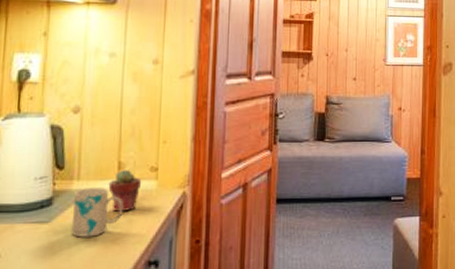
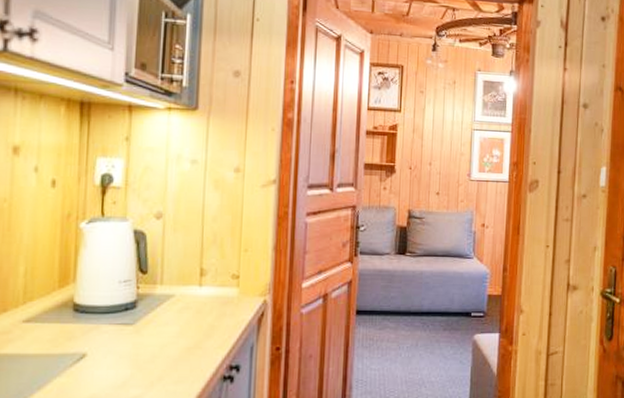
mug: present [72,188,123,238] -> none [156,293,205,340]
potted succulent: present [108,169,142,212] -> none [190,275,224,317]

